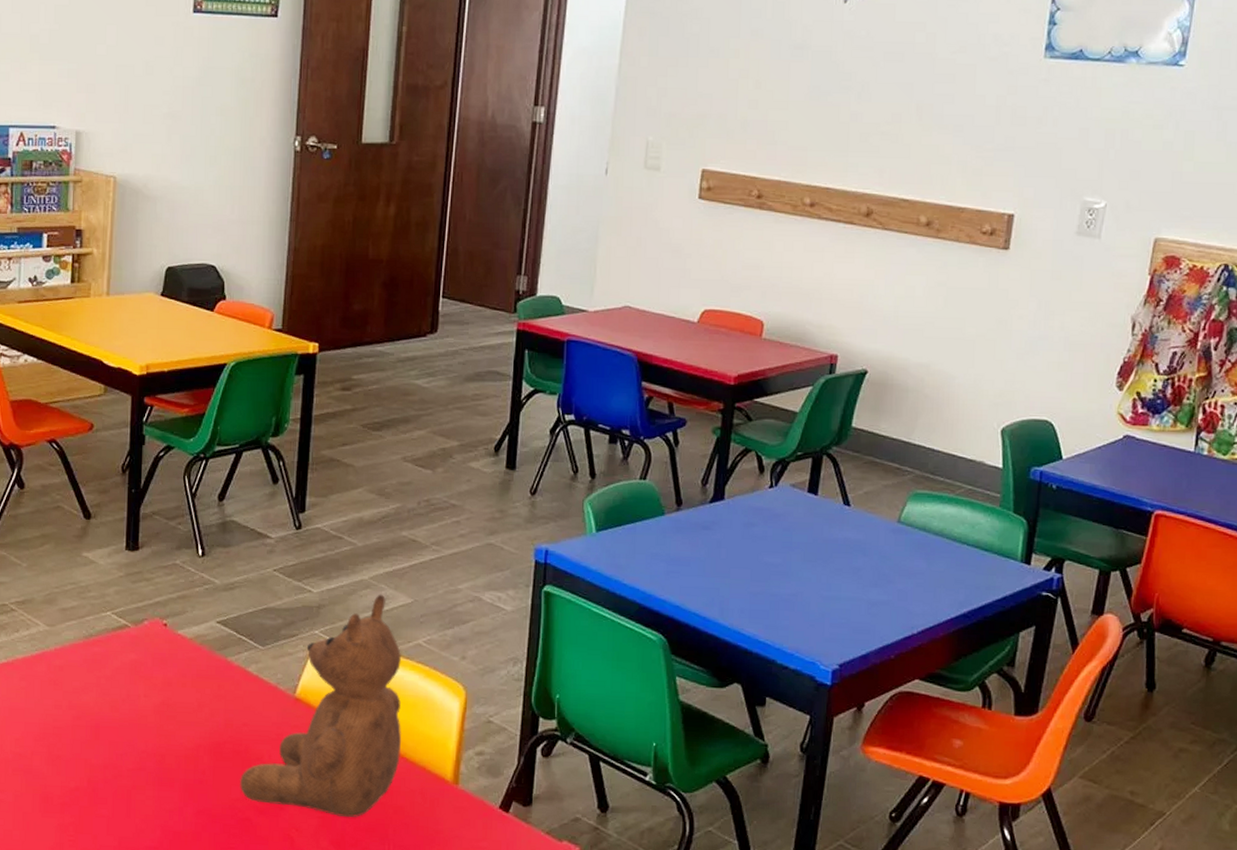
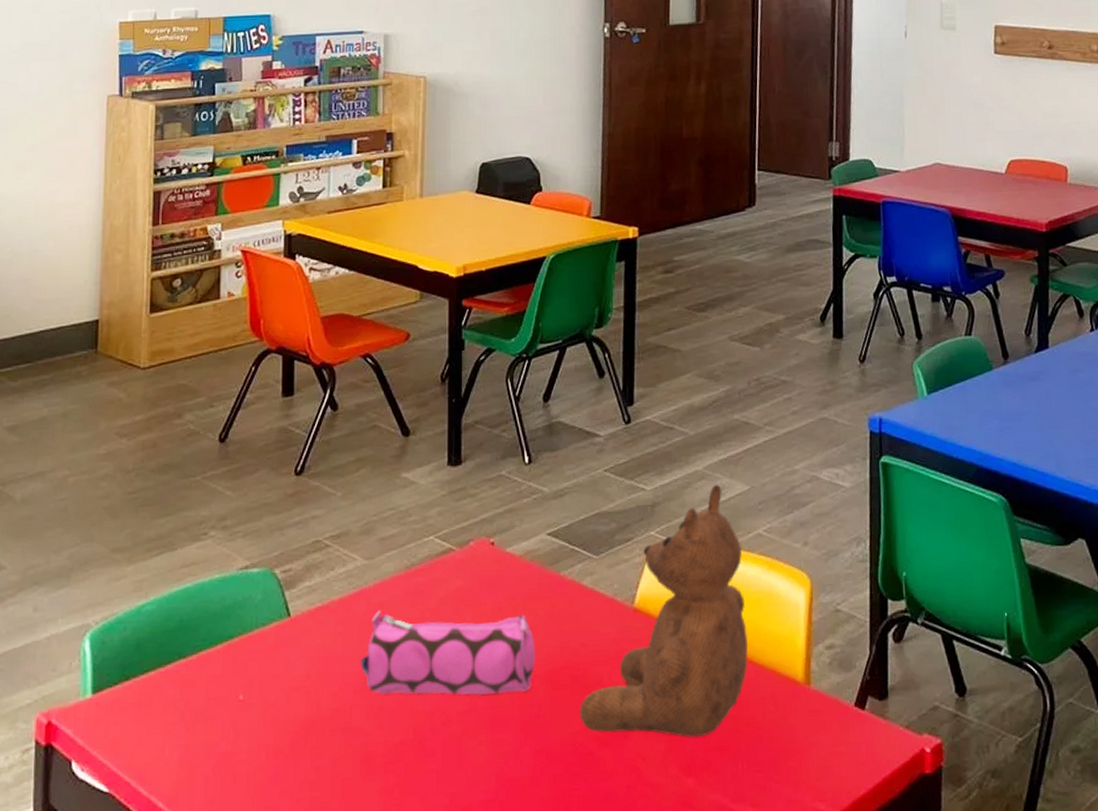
pencil case: none [41,672,201,759] -> present [360,611,535,696]

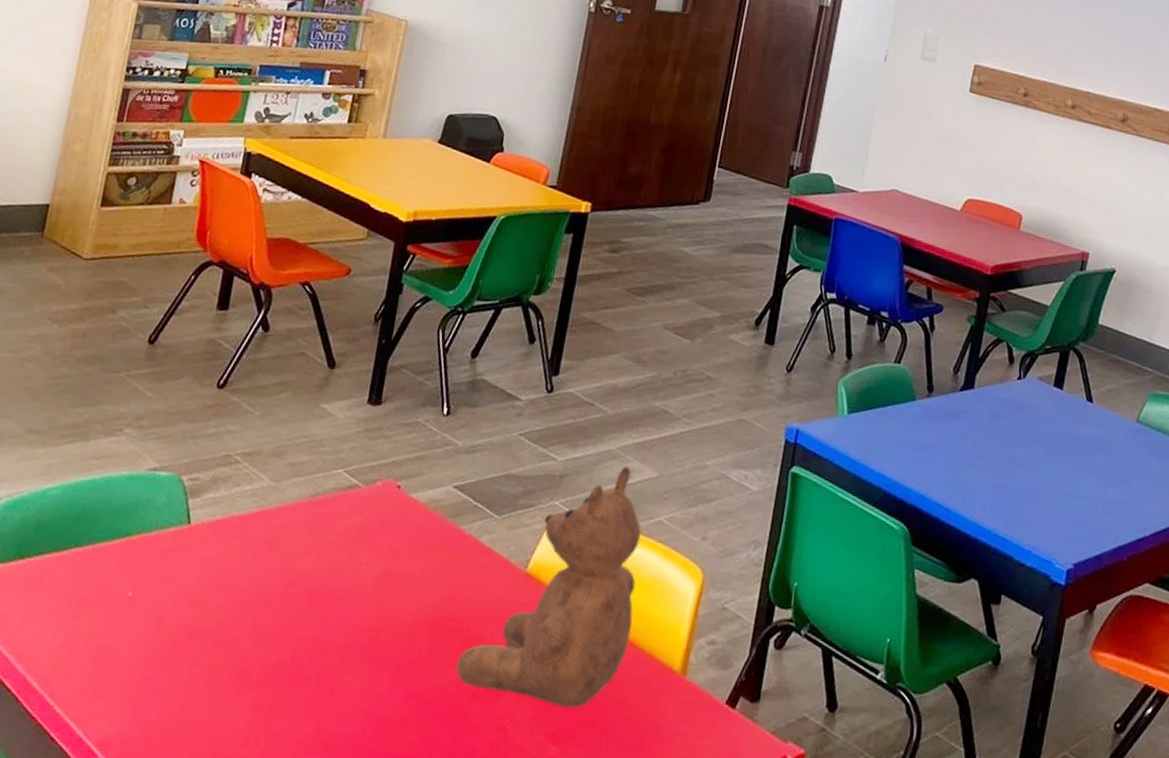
pencil case: present [360,611,535,696] -> none [251,533,425,636]

